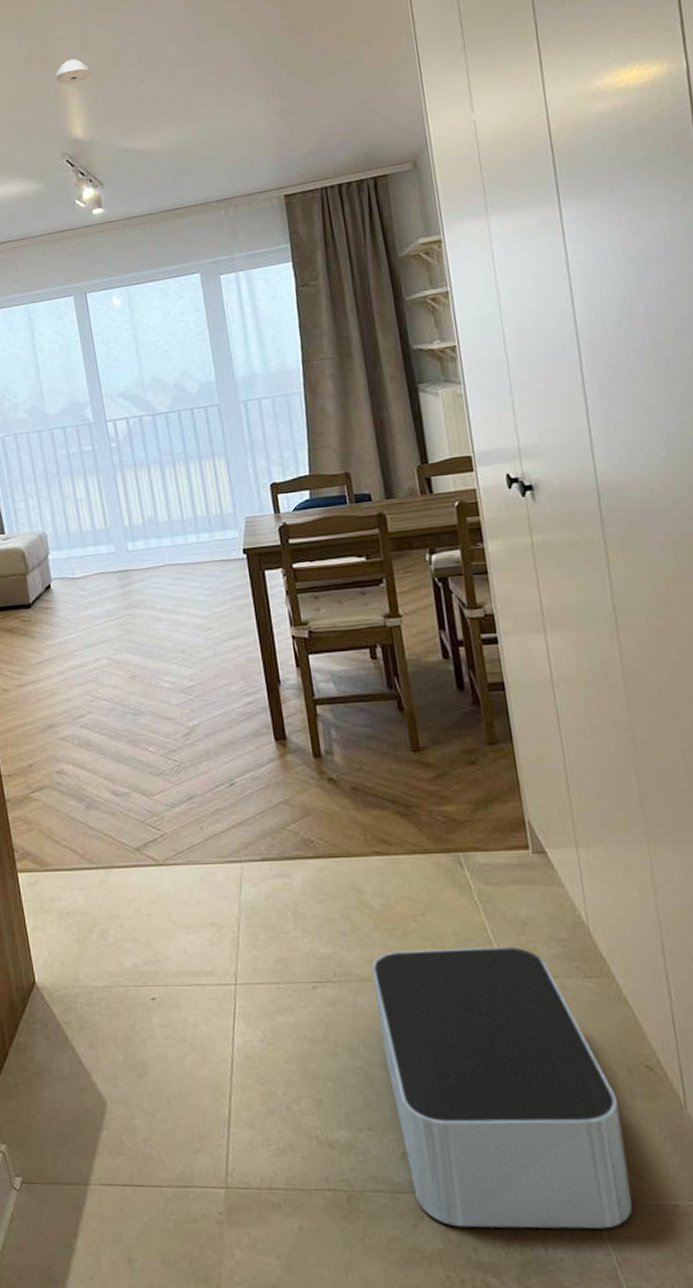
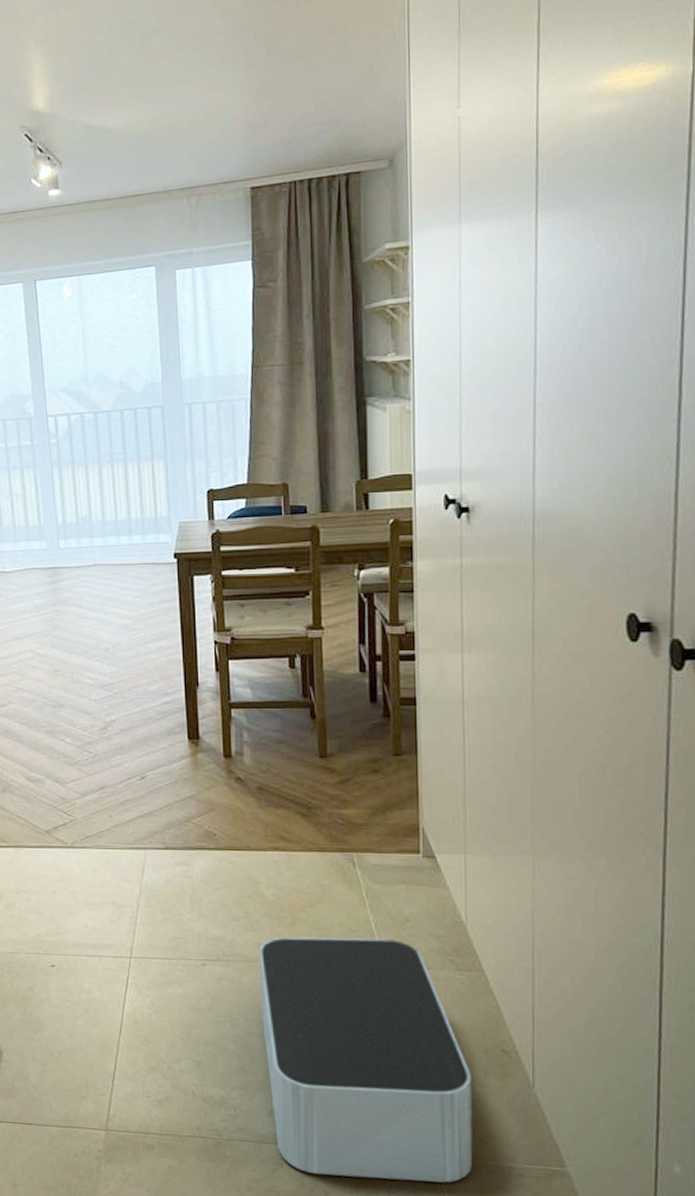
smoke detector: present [56,59,91,84] -> none [20,20,58,49]

